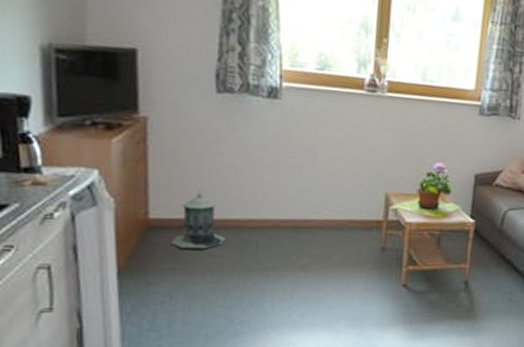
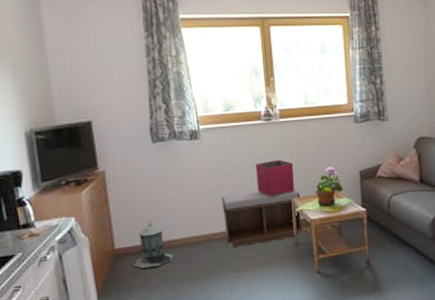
bench: none [295,175,398,241] -> present [221,189,303,247]
storage bin: none [345,142,396,187] -> present [255,159,295,197]

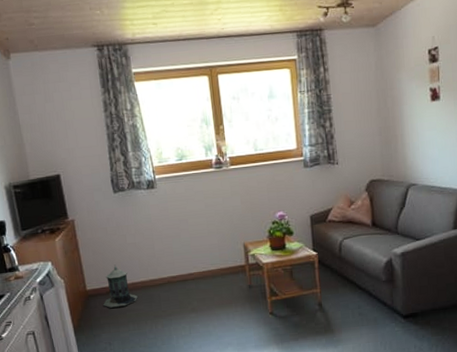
bench: present [221,189,303,247] -> none [178,234,256,289]
storage bin: present [255,159,295,197] -> none [208,206,246,242]

